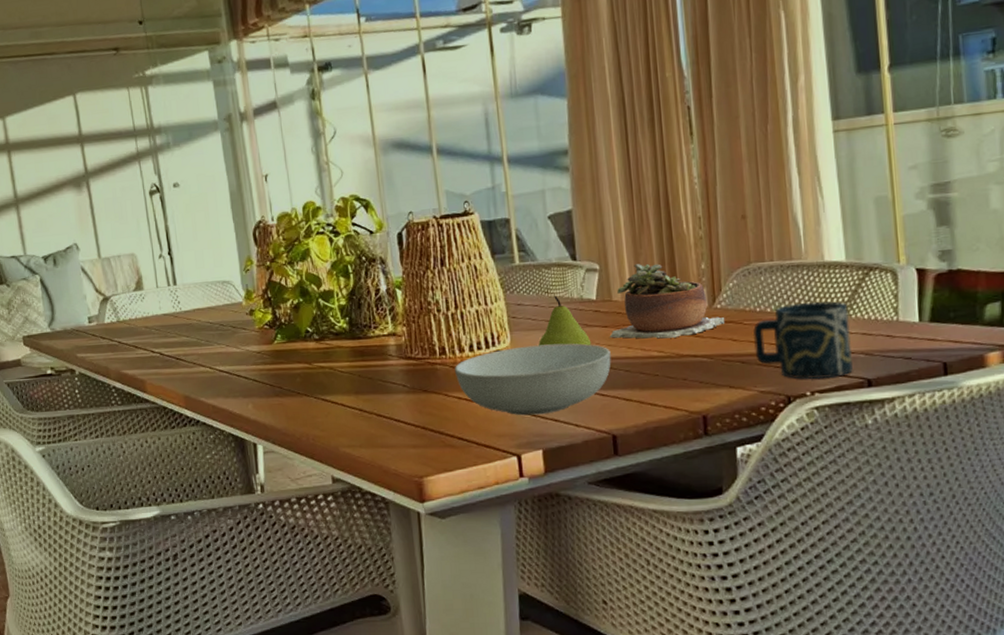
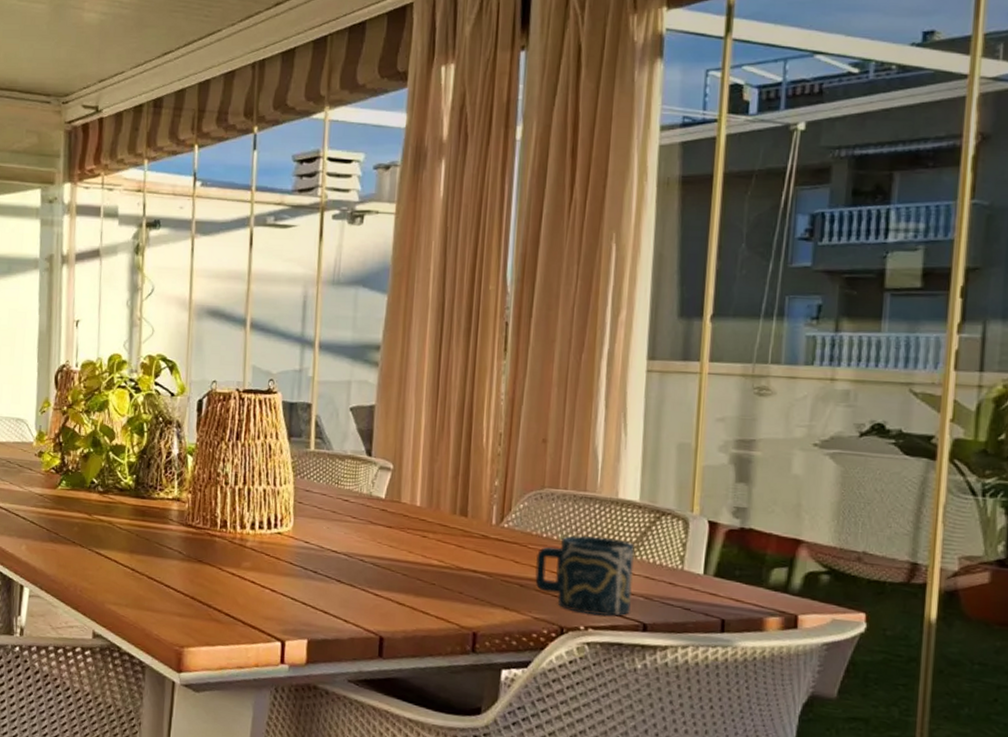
serving bowl: present [454,343,611,416] -> none [232,532,391,605]
fruit: present [538,296,592,346] -> none [320,488,374,543]
succulent plant: present [609,263,725,339] -> none [392,470,511,550]

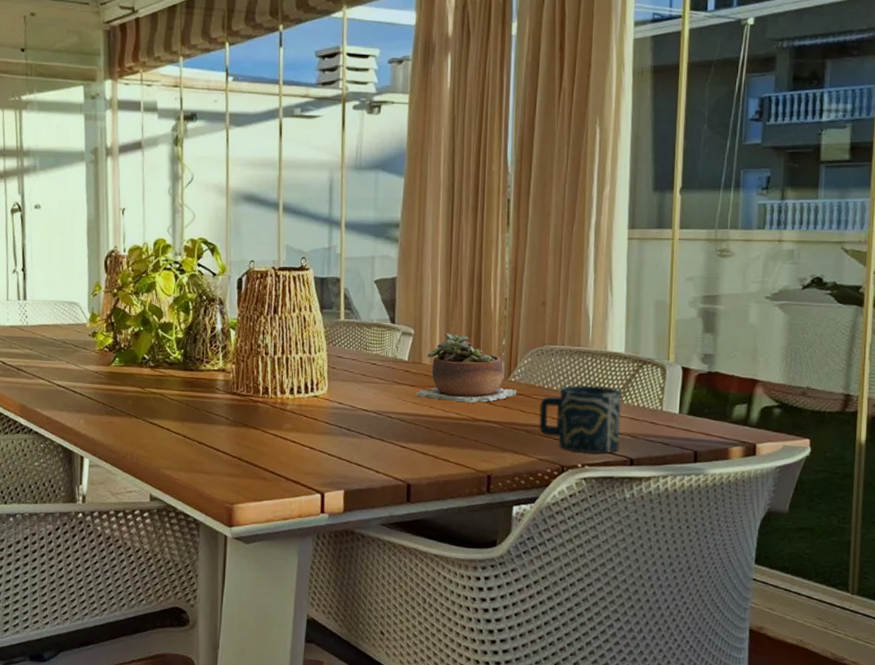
succulent plant: none [392,470,511,550] -> present [415,333,517,403]

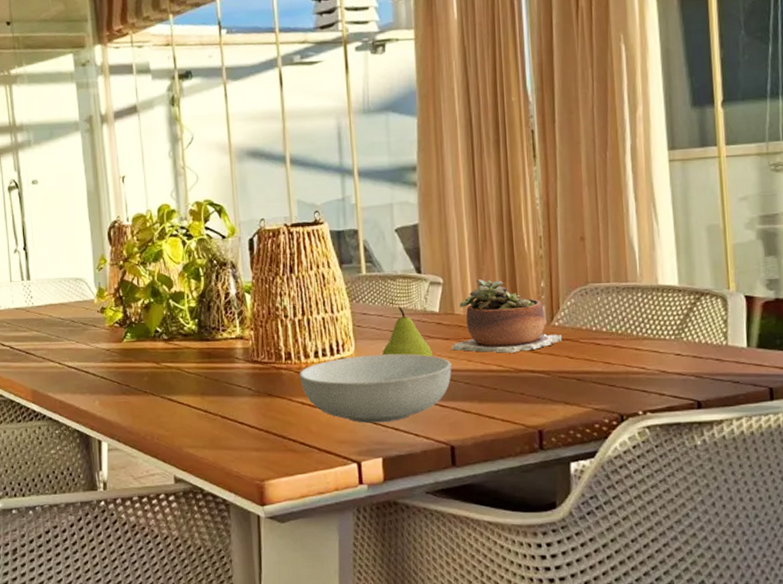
serving bowl: none [274,395,415,459] -> present [299,353,452,423]
fruit: none [352,353,399,401] -> present [382,307,433,357]
cup: present [539,385,622,454] -> none [588,324,684,399]

